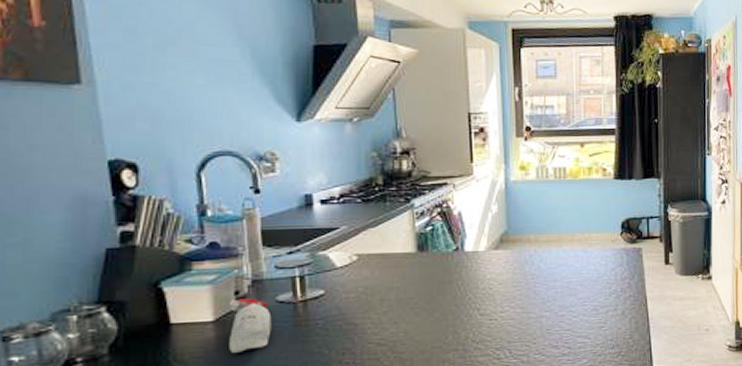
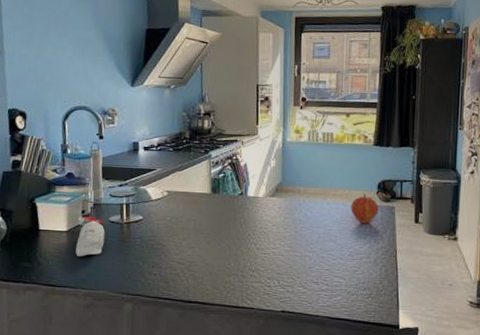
fruit: none [592,235,625,271] -> present [351,193,379,224]

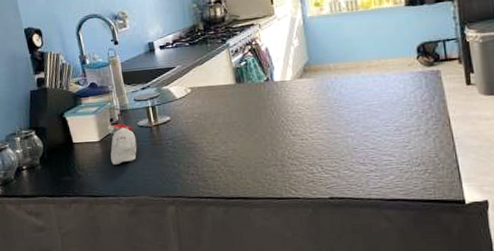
fruit: present [351,193,379,224] -> none [389,60,423,94]

